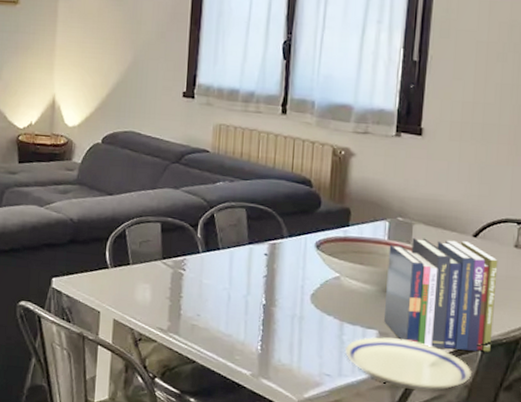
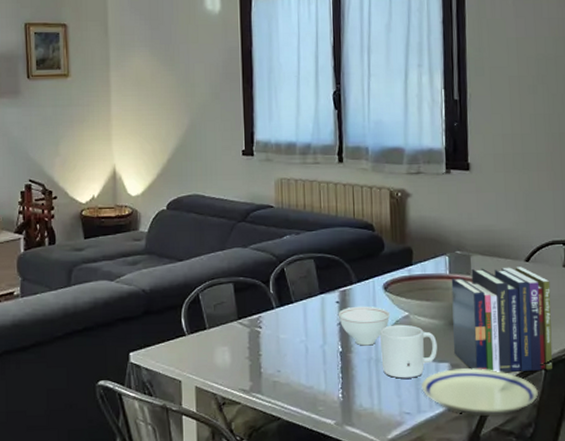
bowl: none [265,261,320,302] -> present [338,306,391,346]
mug: none [305,284,367,341] -> present [380,324,437,379]

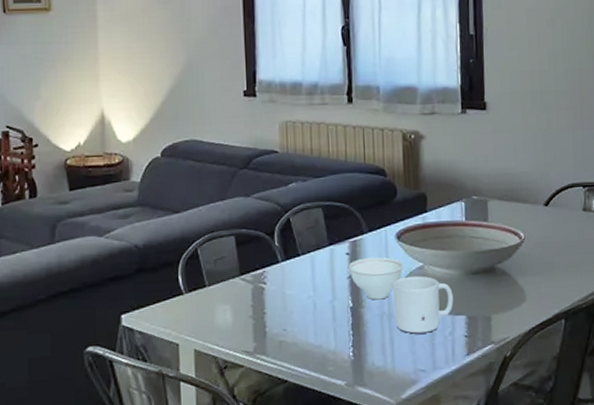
plate: present [422,368,539,417] -> none [437,320,559,371]
books: present [451,267,553,373] -> none [467,211,573,325]

